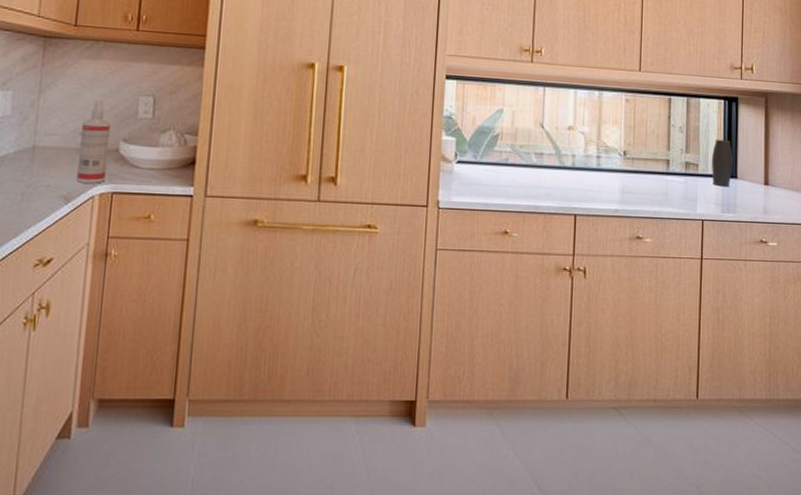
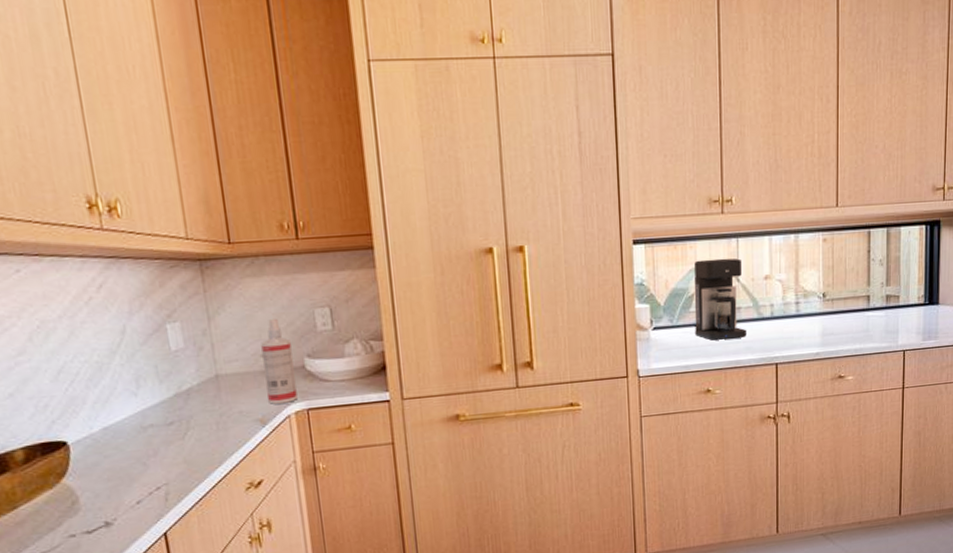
coffee maker: none [497,102,547,184] -> present [694,258,746,340]
vase: present [711,139,733,188] -> none [912,266,935,316]

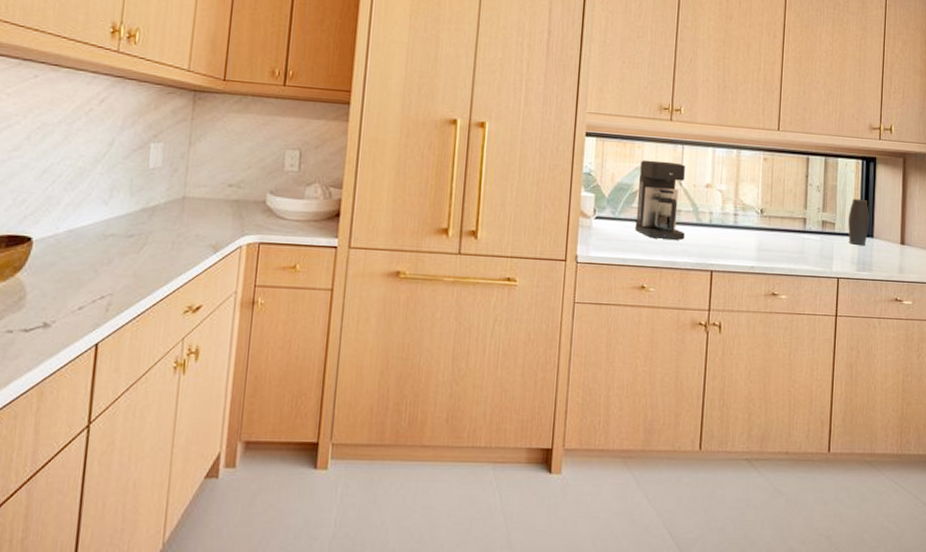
spray bottle: present [261,319,298,404] -> none [225,153,258,234]
vase: none [912,266,935,316] -> present [847,198,870,247]

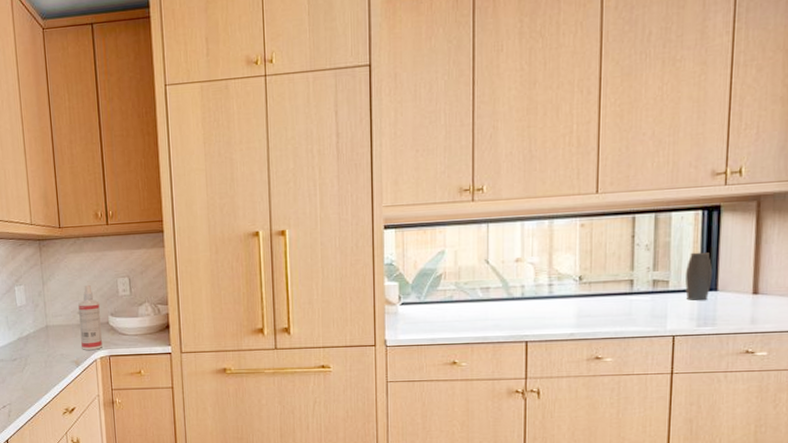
spray bottle: none [225,153,258,234] -> present [78,285,102,350]
coffee maker: present [635,159,685,240] -> none [442,242,495,317]

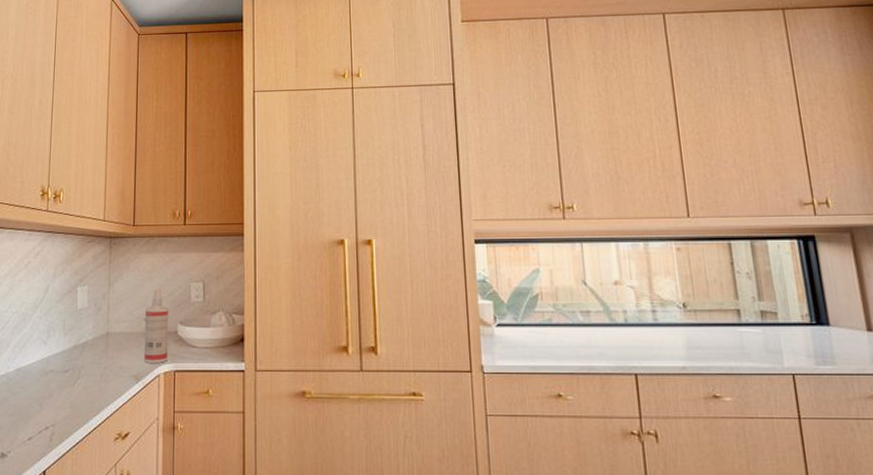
vase: present [684,252,713,302] -> none [792,283,822,337]

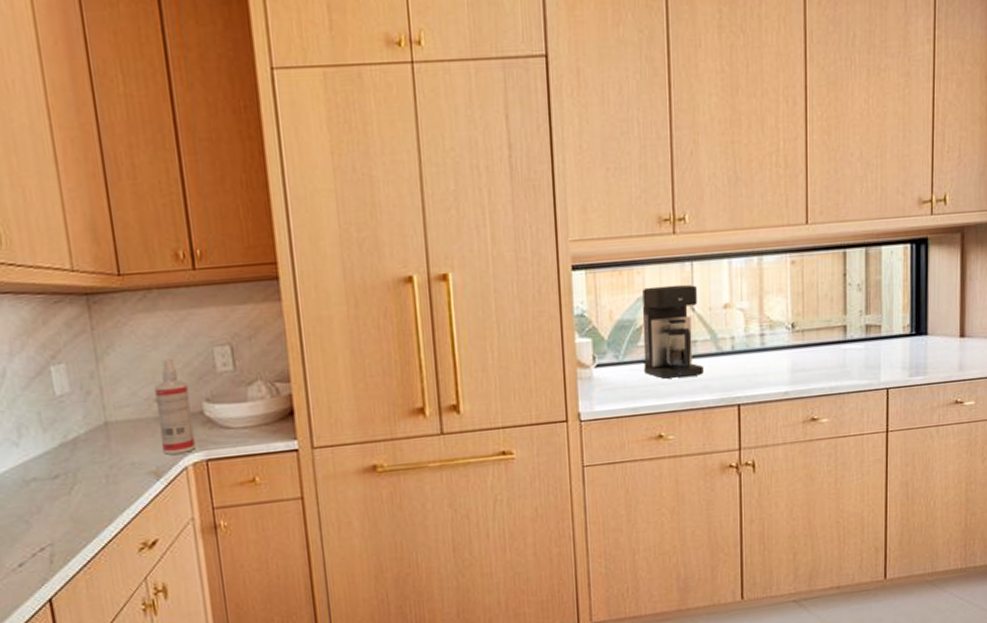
coffee maker: none [537,261,599,343] -> present [642,284,704,379]

